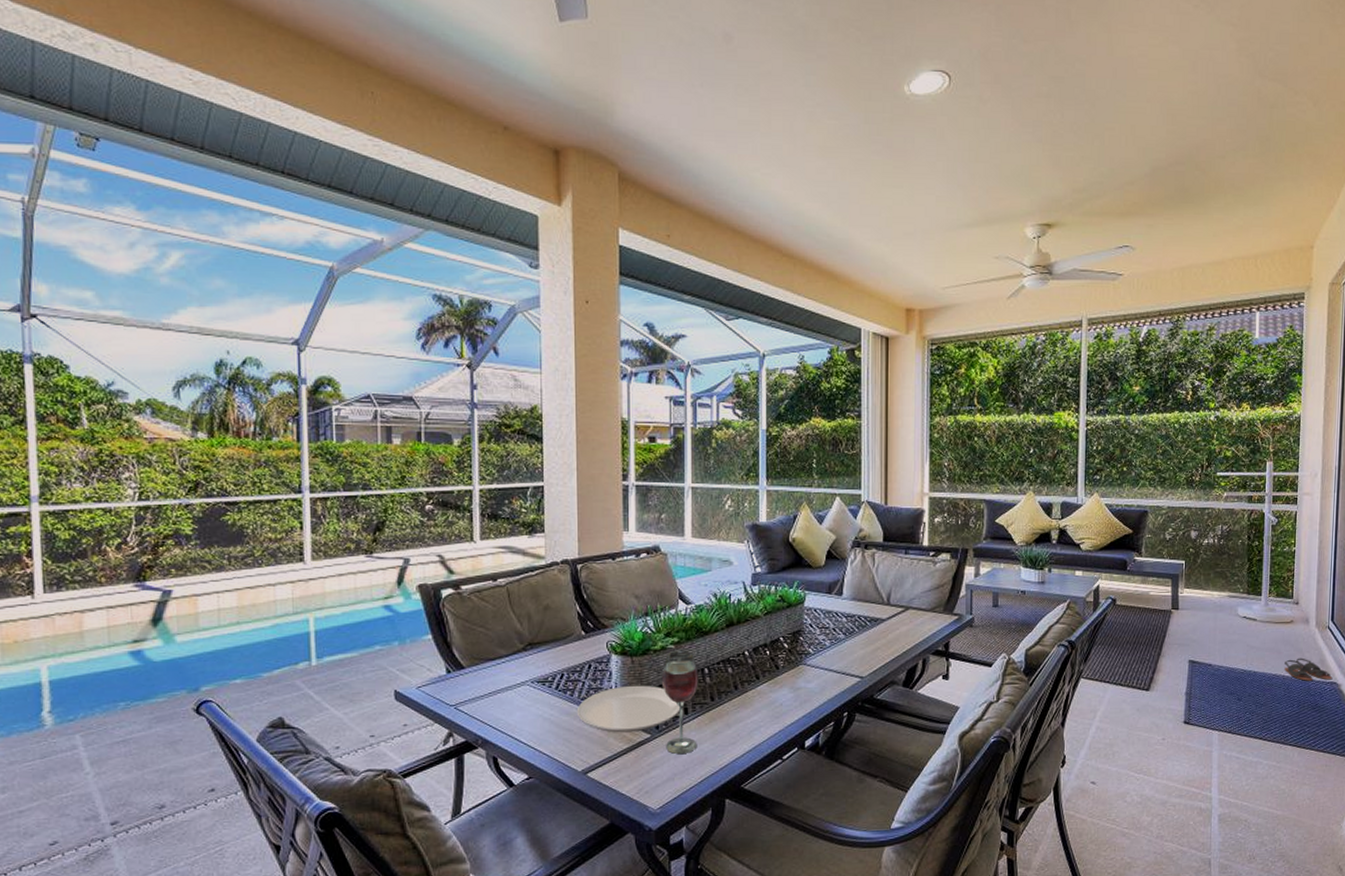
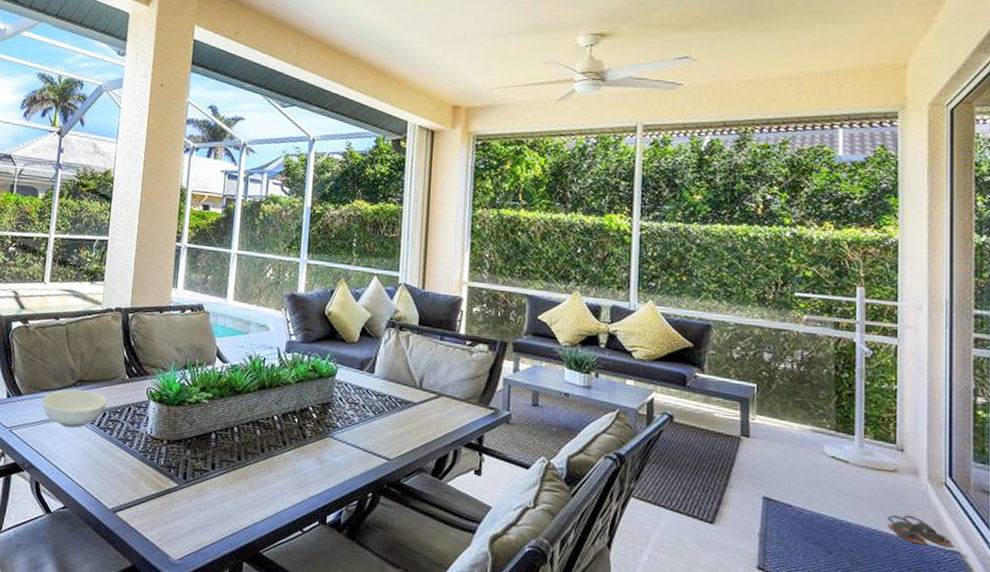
bowl: none [488,652,564,694] -> present [41,389,108,428]
plate: present [576,685,679,733] -> none [113,432,207,480]
wineglass: present [661,650,698,755] -> none [191,405,228,509]

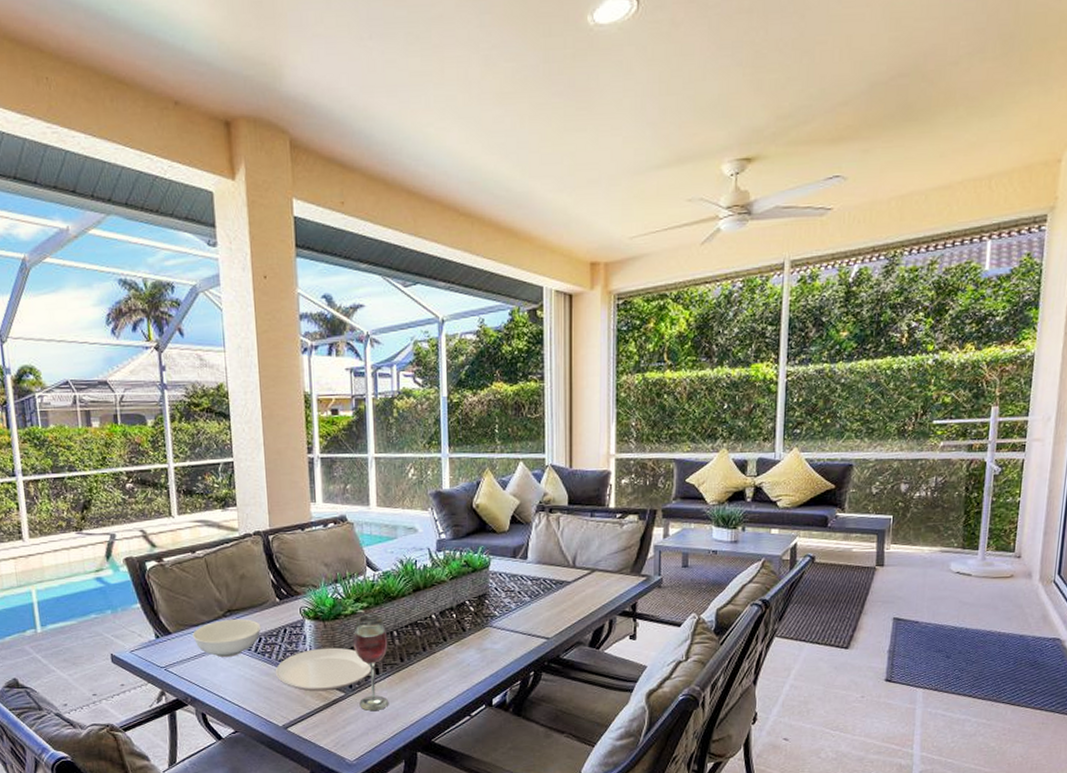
plate: none [113,432,207,480] -> present [275,647,371,692]
wineglass: none [191,405,228,509] -> present [352,614,389,711]
sandal: present [888,514,954,548] -> none [1001,613,1056,637]

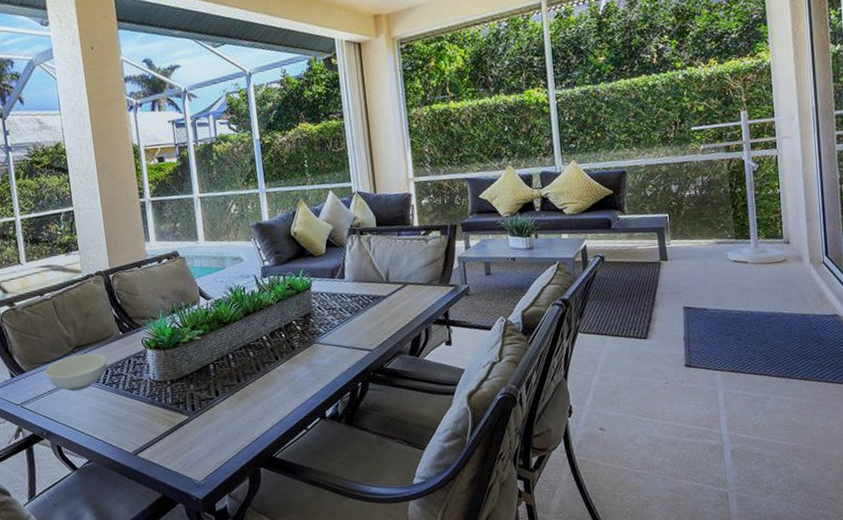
plate: present [275,647,371,692] -> none [122,373,211,417]
wineglass: present [352,614,389,711] -> none [192,340,230,432]

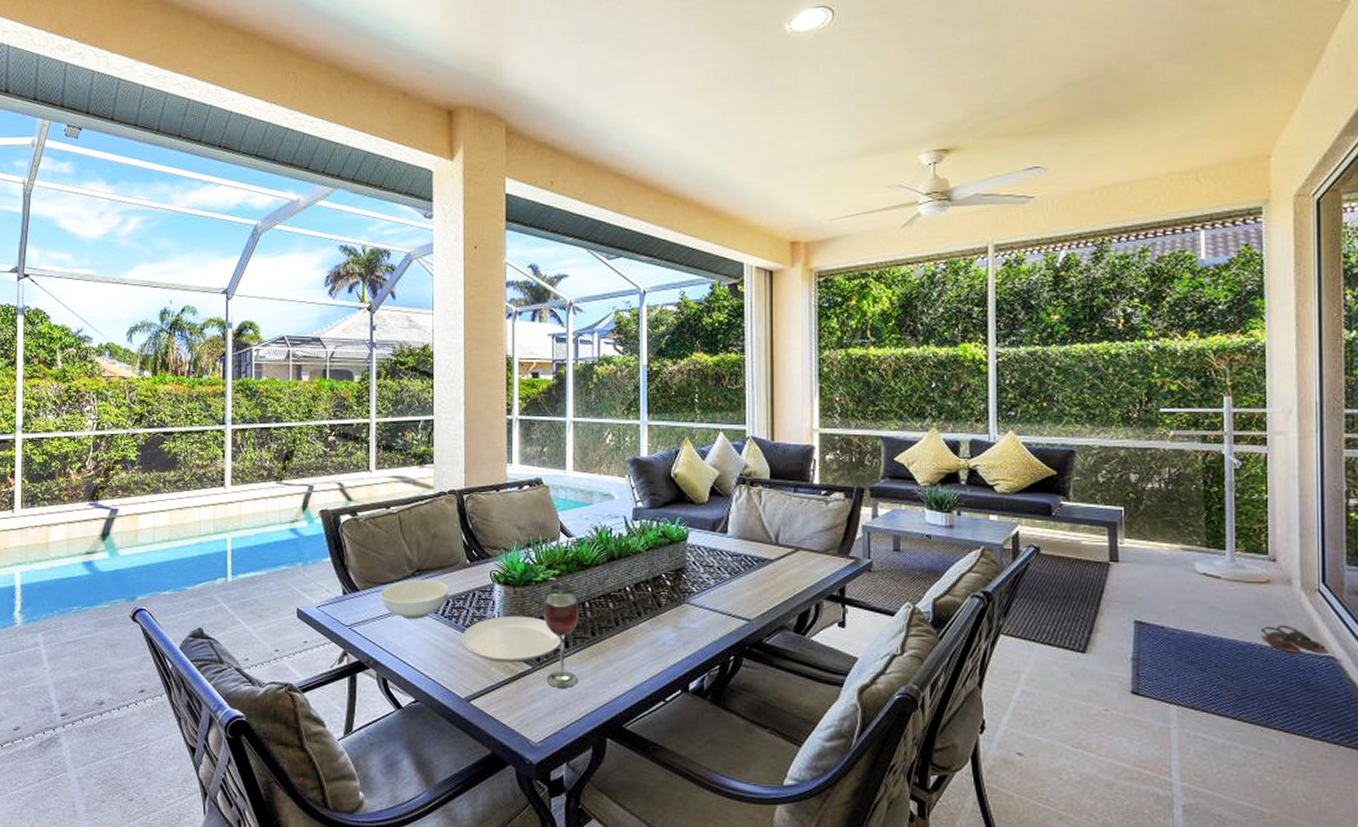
plate: none [122,373,211,417] -> present [461,615,560,663]
wineglass: none [192,340,230,432] -> present [543,582,579,689]
sandal: none [782,294,834,316] -> present [1261,625,1329,654]

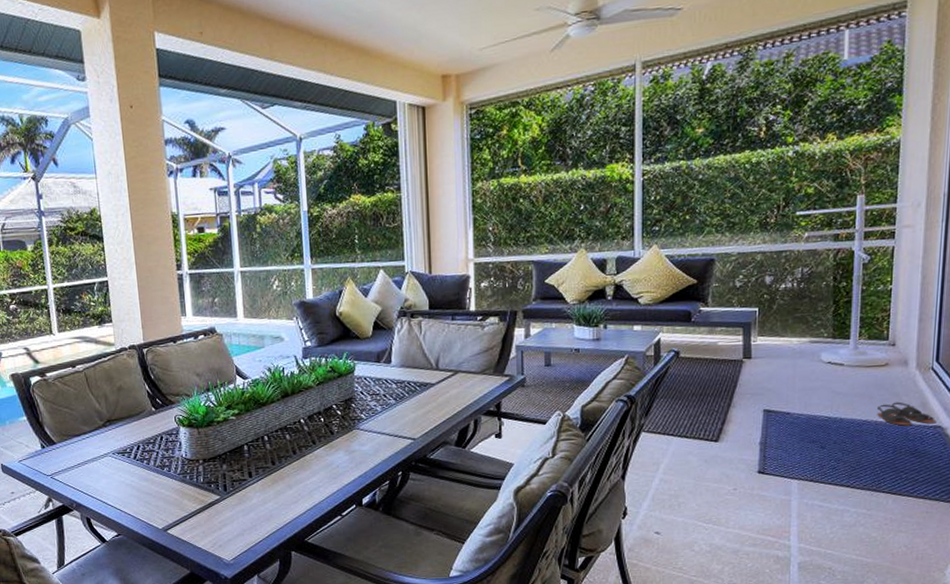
bowl: present [380,579,450,619] -> none [75,428,139,465]
plate: present [461,615,560,663] -> none [153,453,244,495]
wineglass: present [543,582,579,689] -> none [225,420,263,513]

